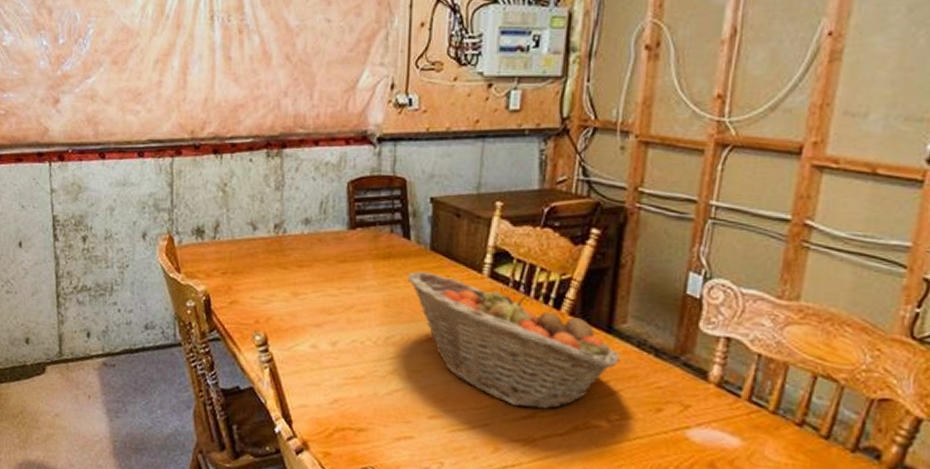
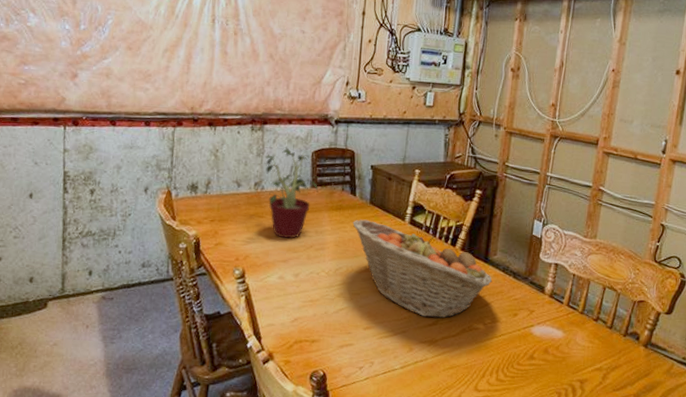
potted plant: none [286,179,359,297] -> present [265,148,320,239]

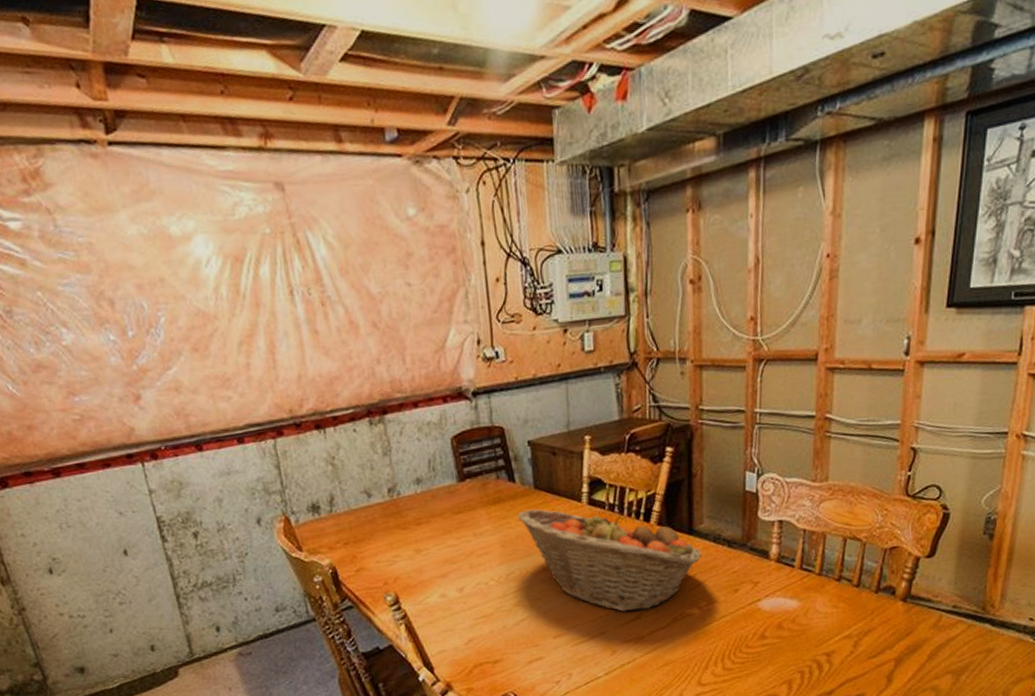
potted plant: present [265,148,320,239] -> none [394,439,468,549]

